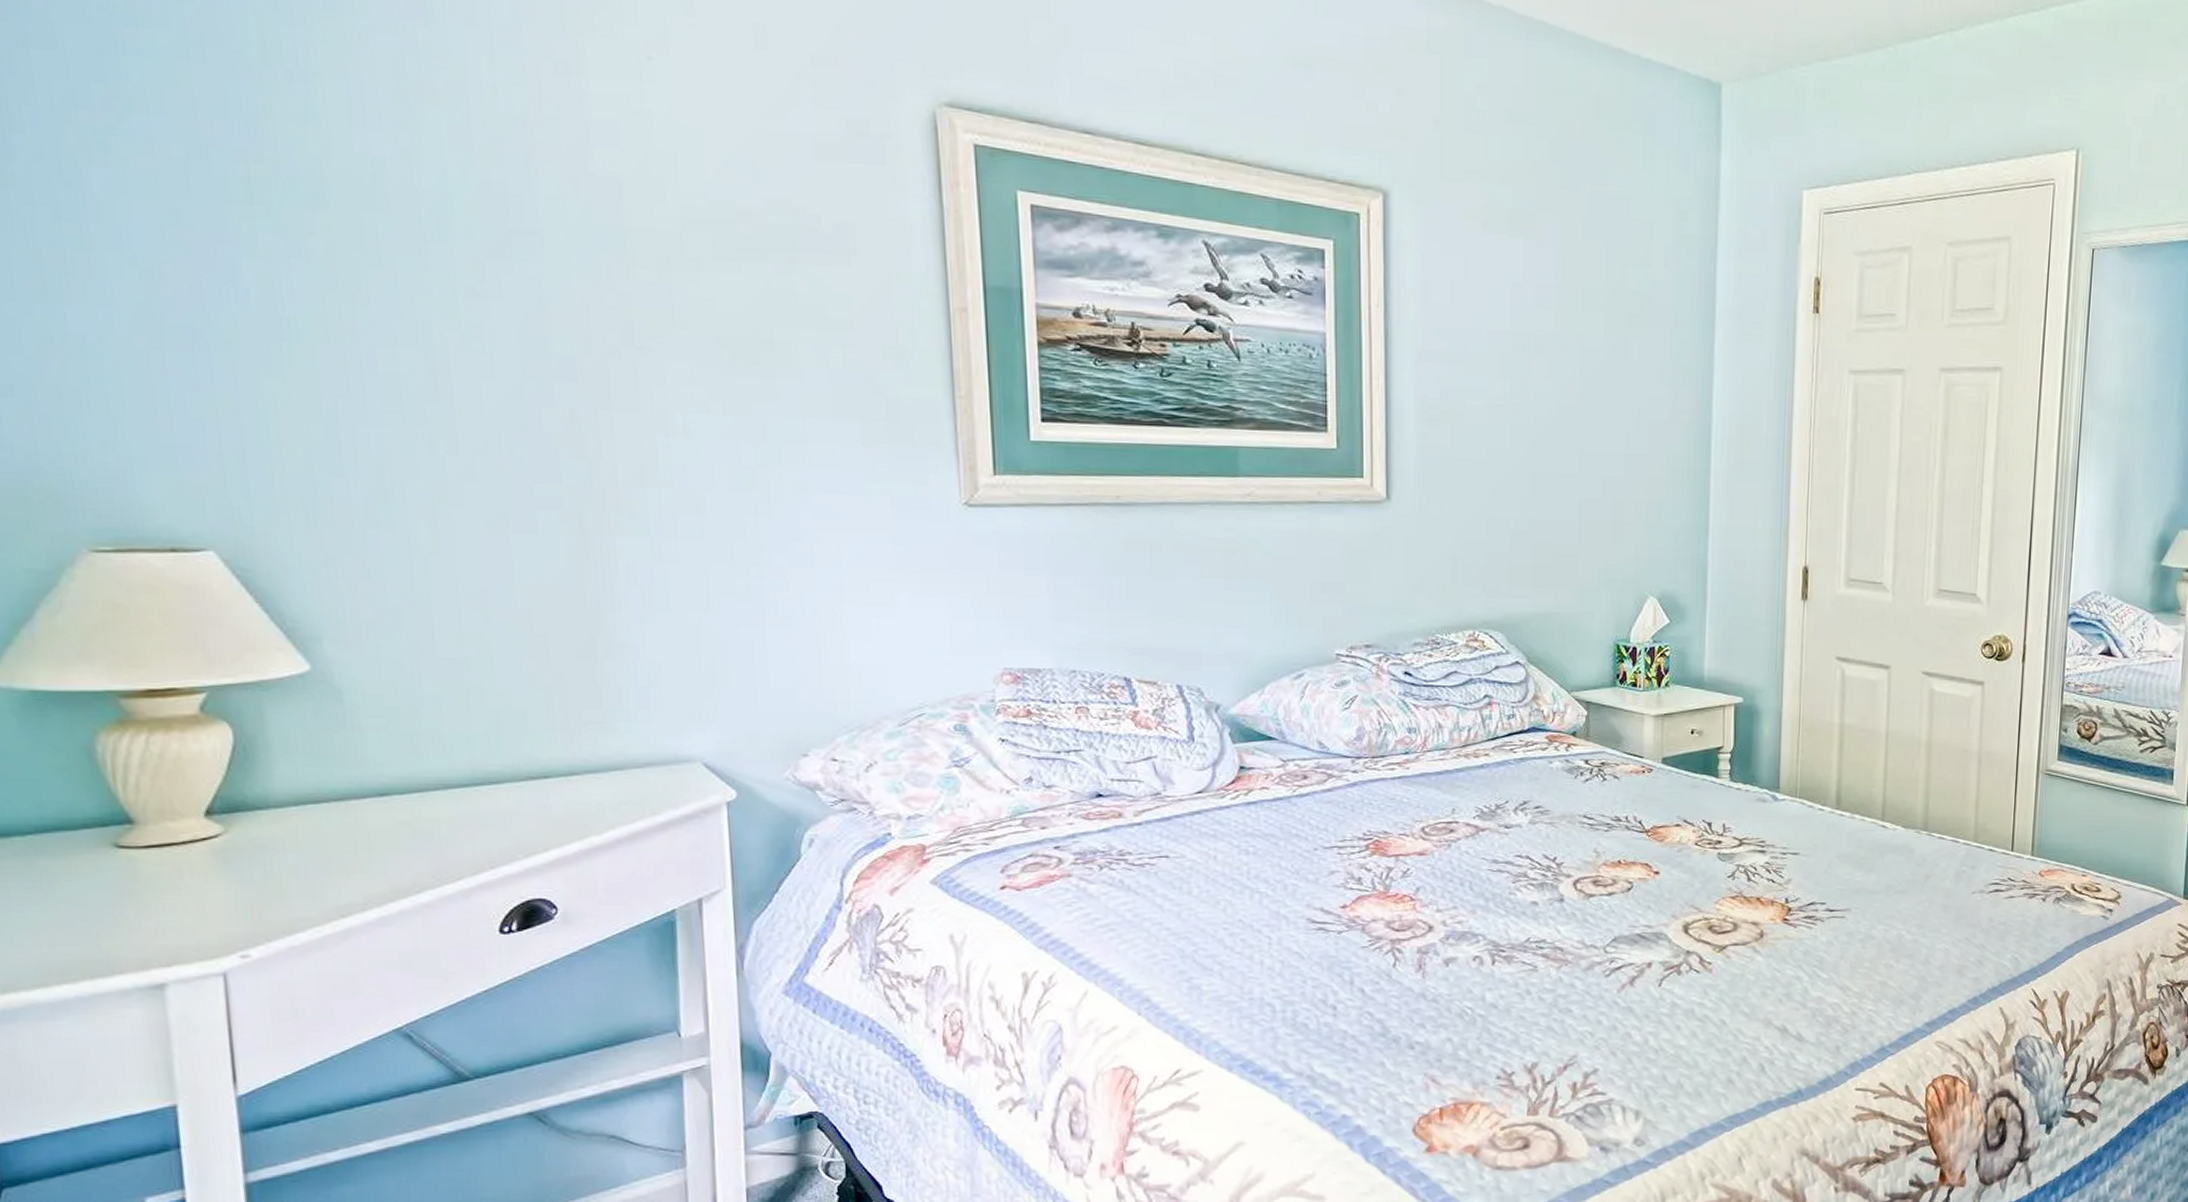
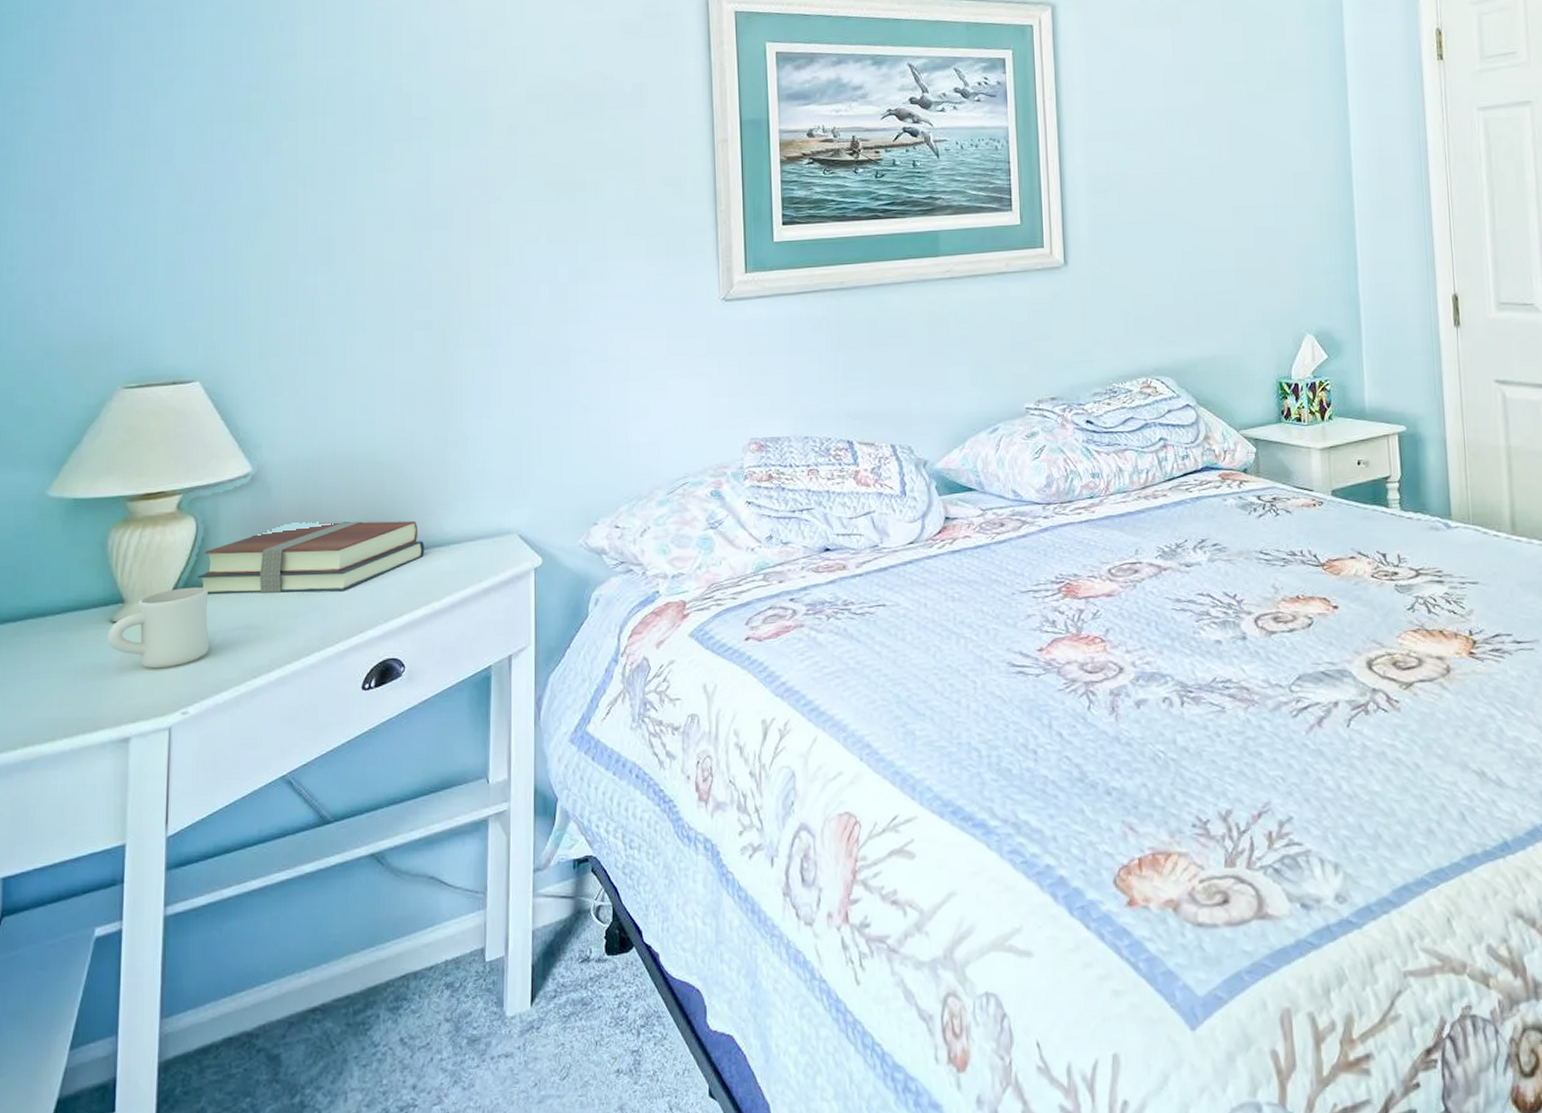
mug: none [113,807,272,903] -> present [108,586,209,668]
books: none [243,738,575,820] -> present [198,520,425,594]

